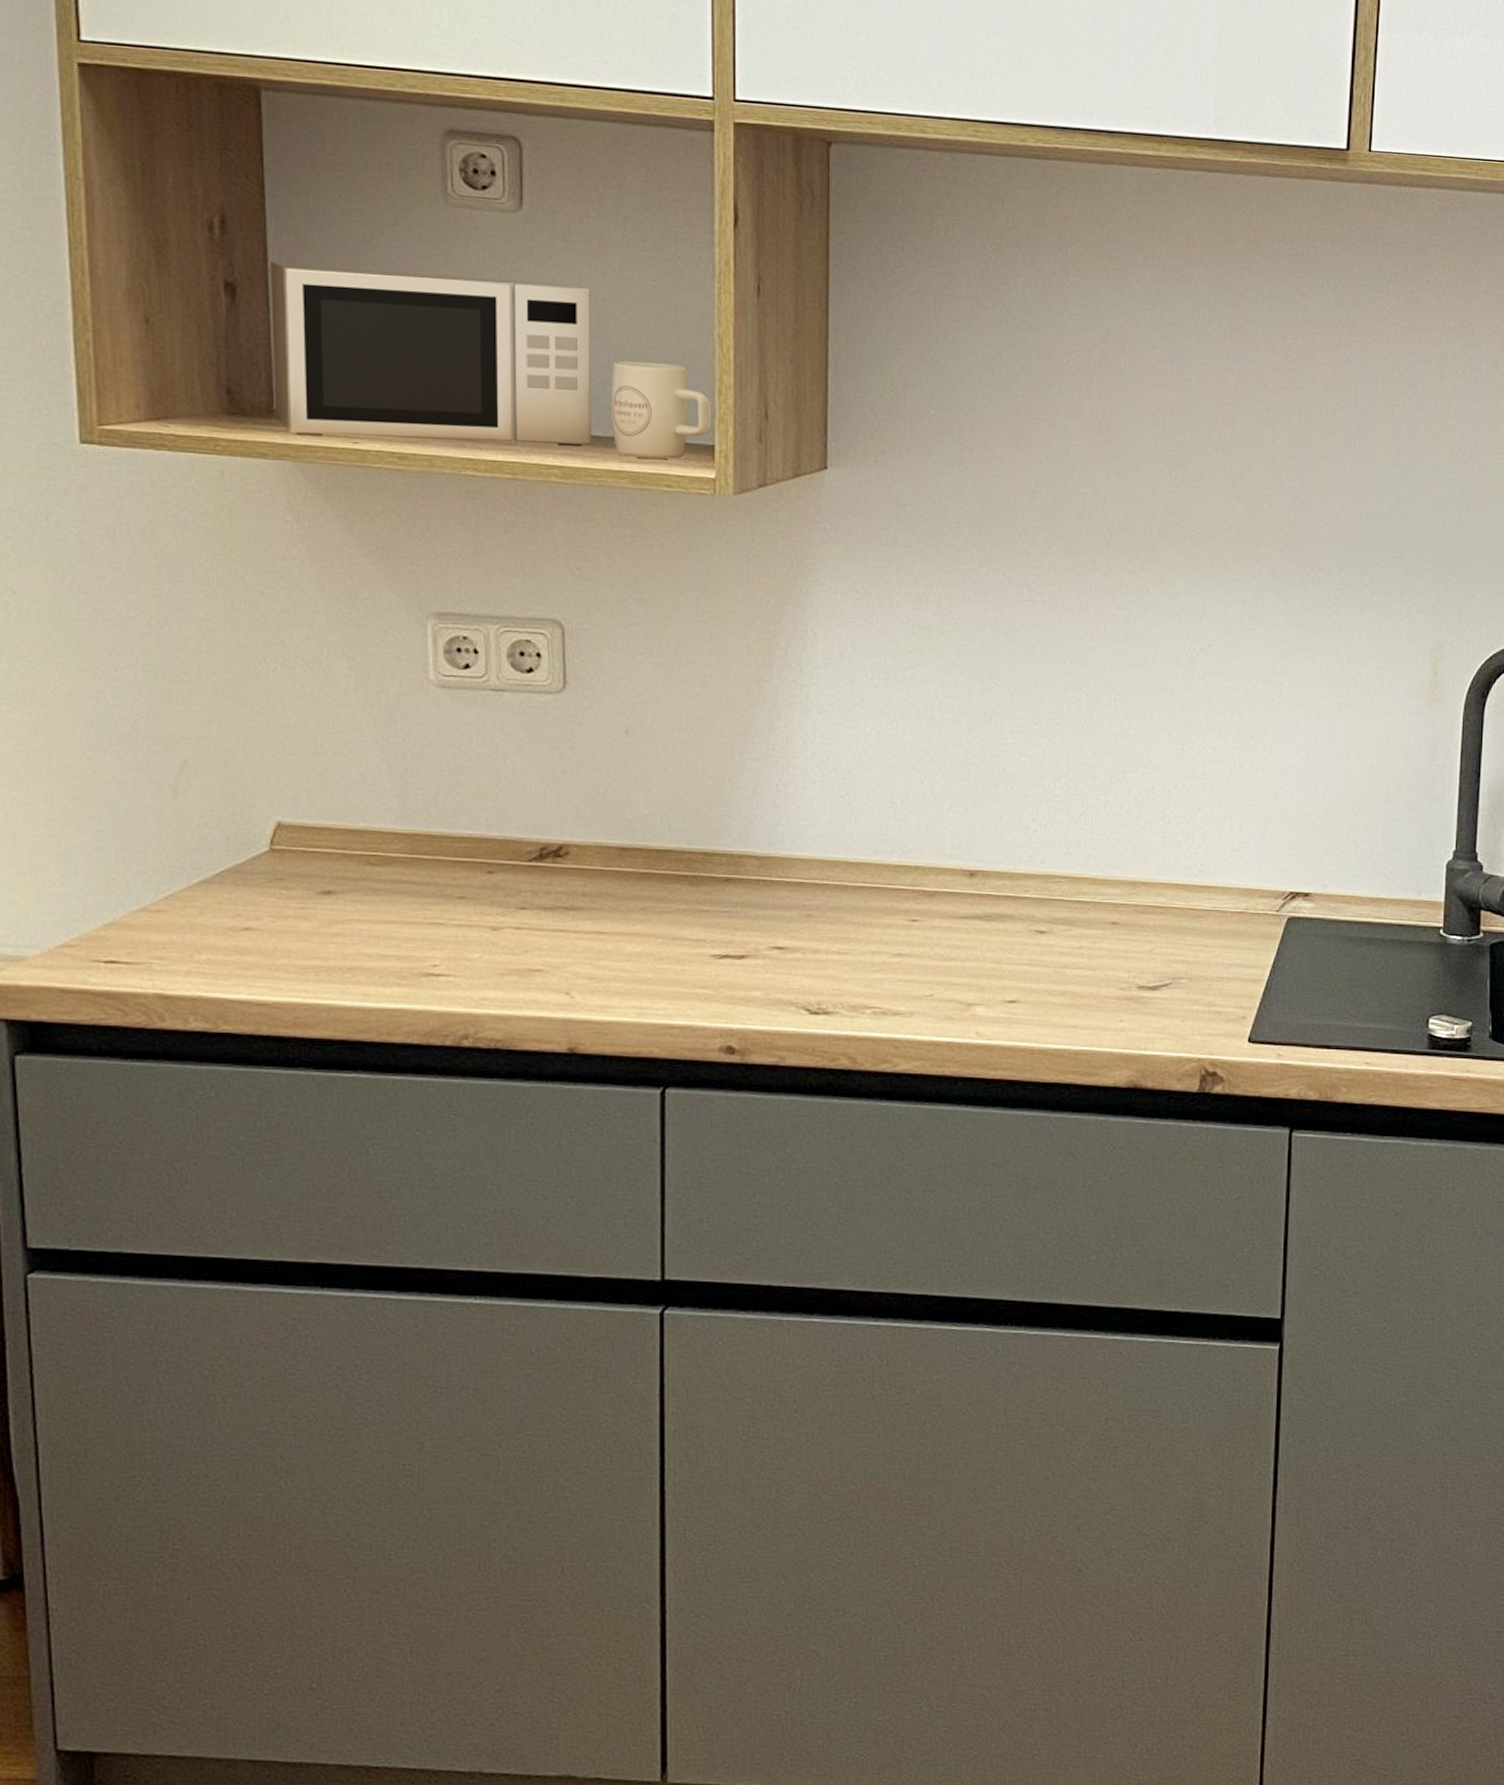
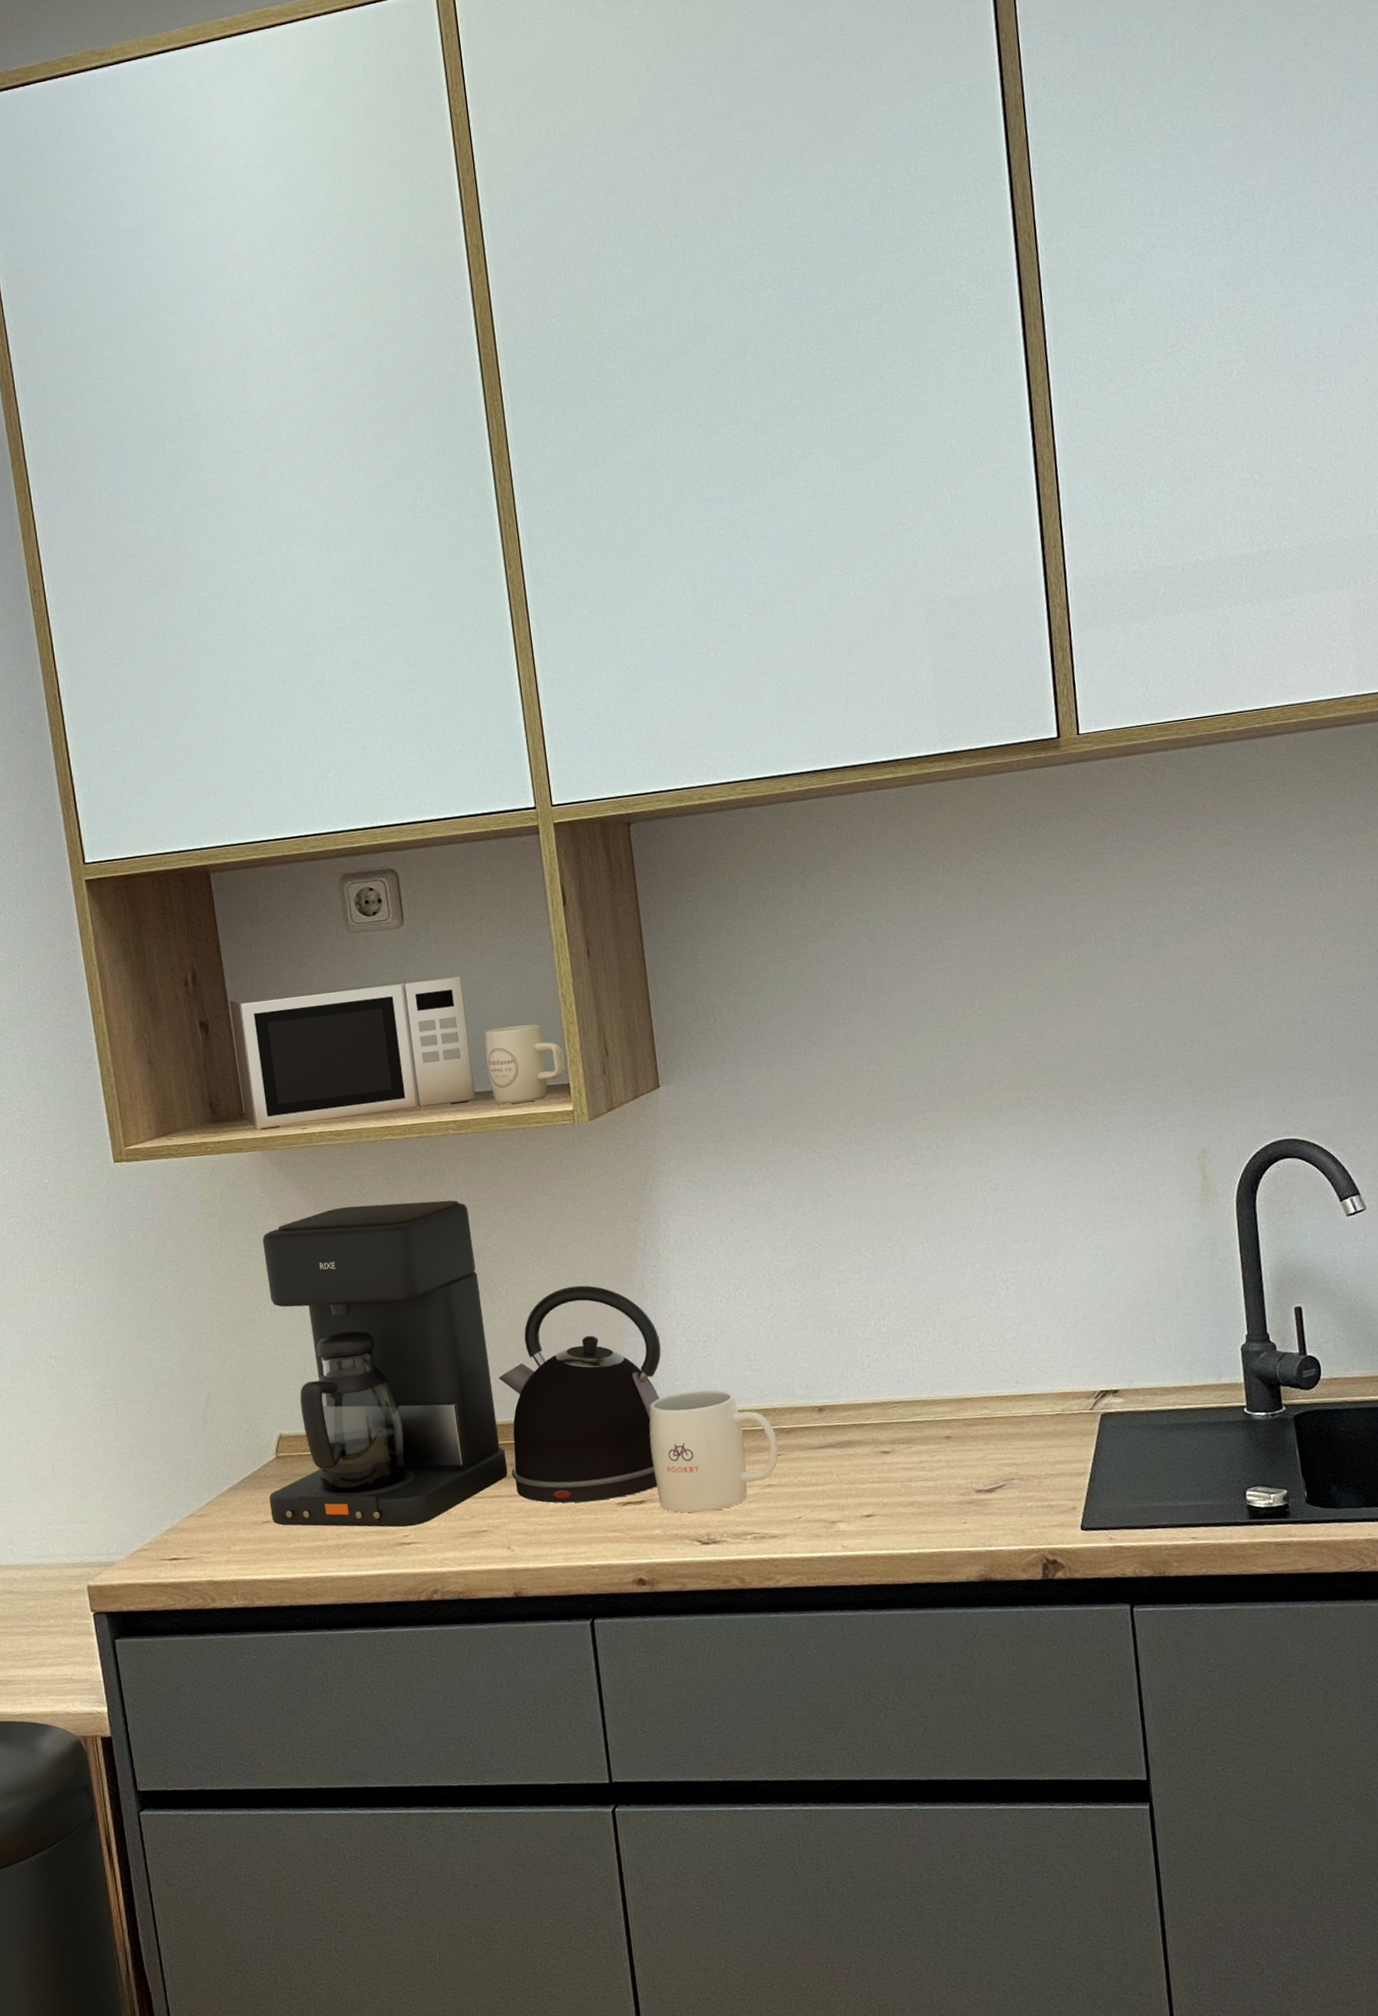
coffee maker: none [254,550,578,955] -> present [262,1200,508,1528]
kettle: none [579,690,789,950] -> present [498,1285,661,1503]
mug: none [761,834,916,977] -> present [649,1390,779,1513]

